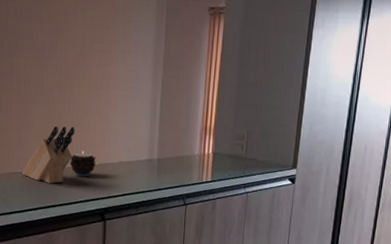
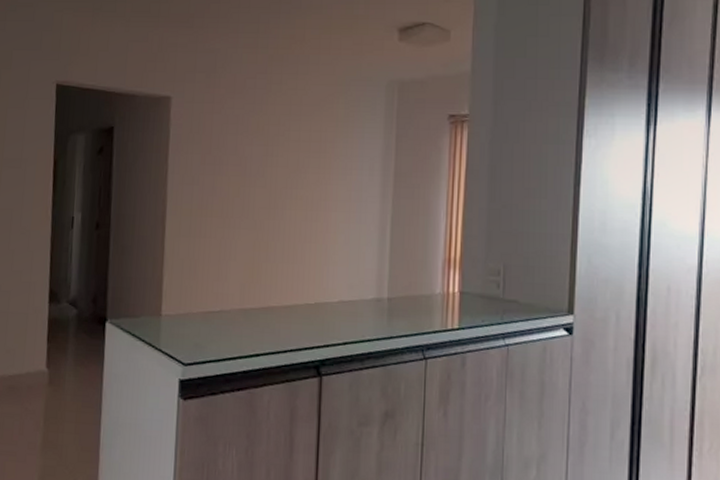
knife block: present [22,126,75,183] -> none [220,256,285,326]
candle: present [69,151,96,177] -> none [278,286,311,319]

